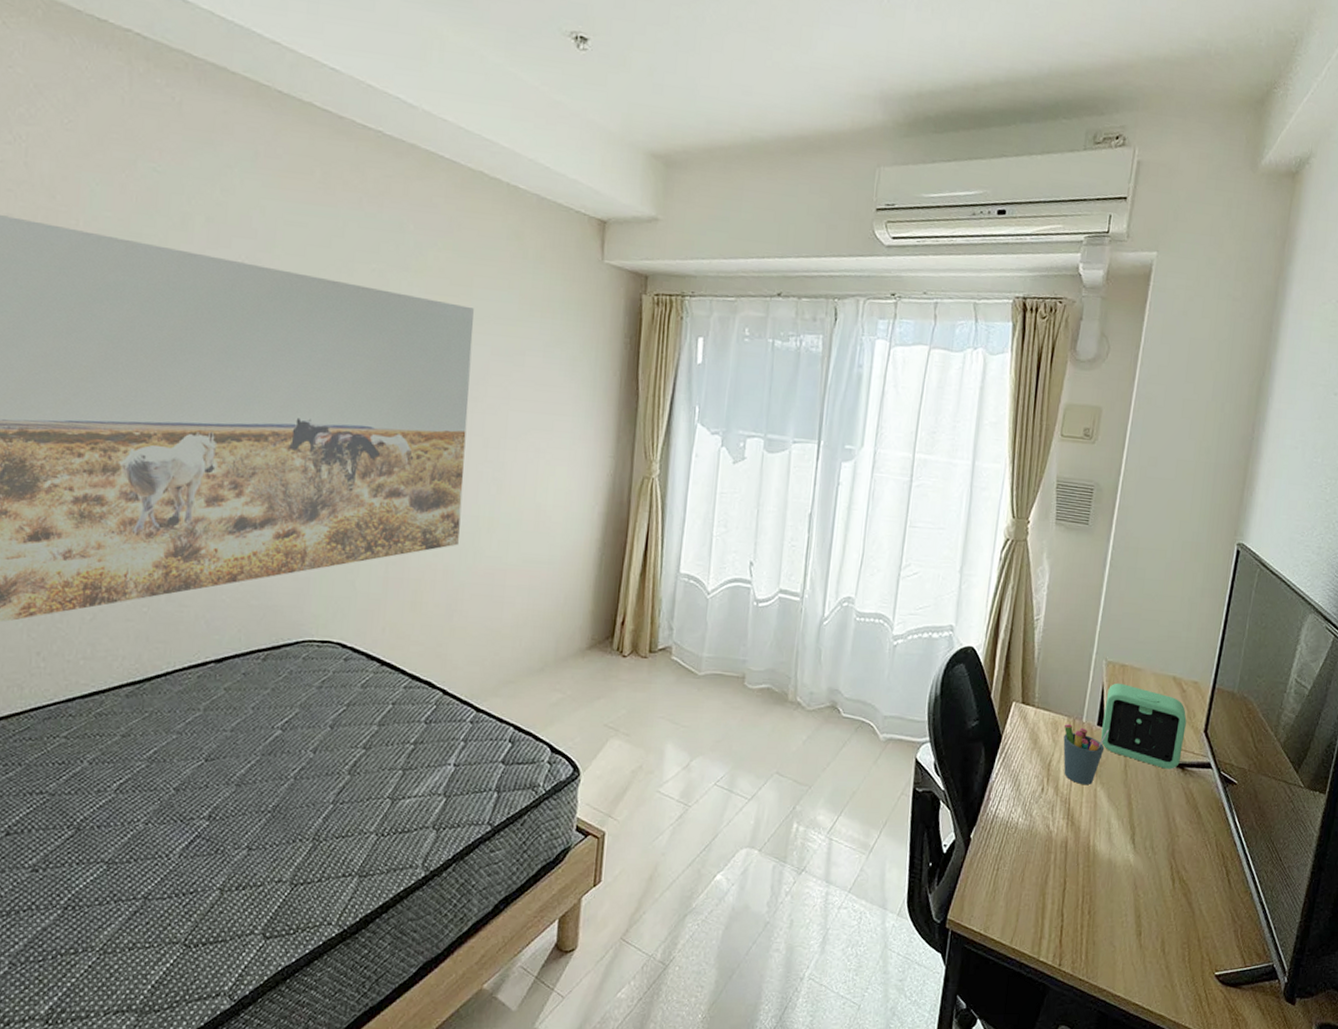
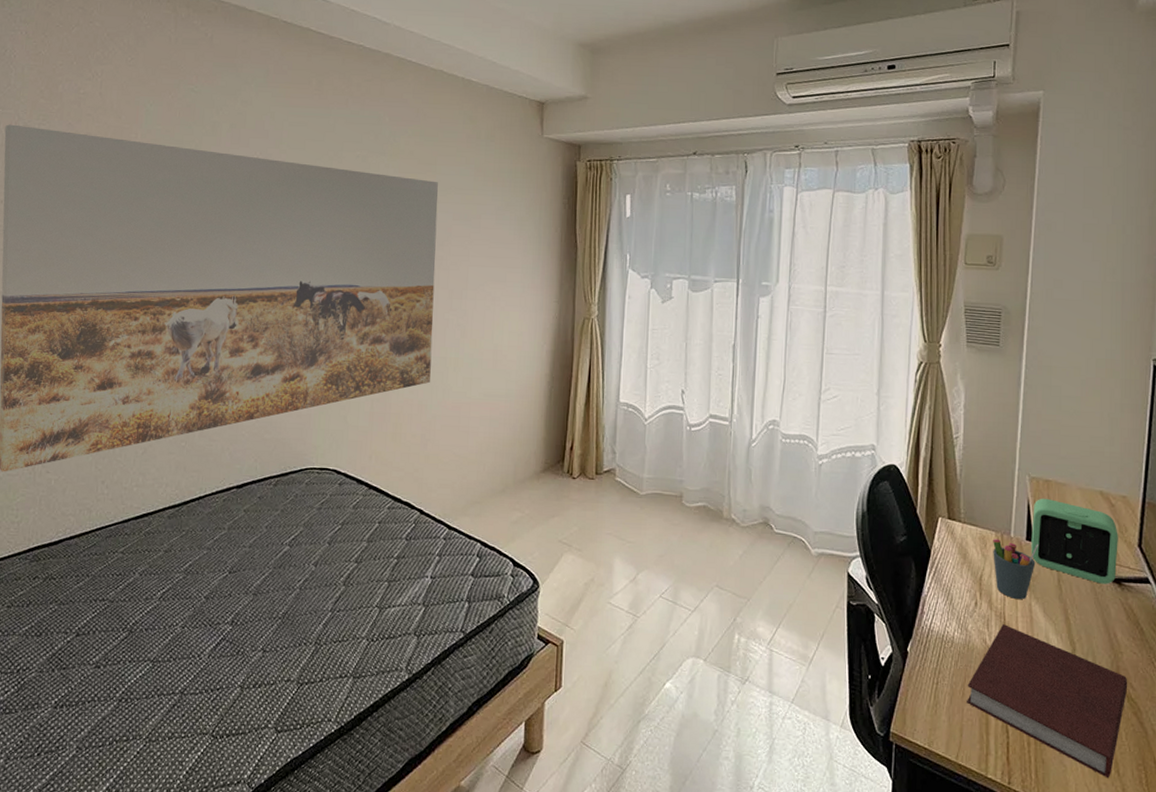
notebook: none [1025,810,1182,957] -> present [967,624,1128,779]

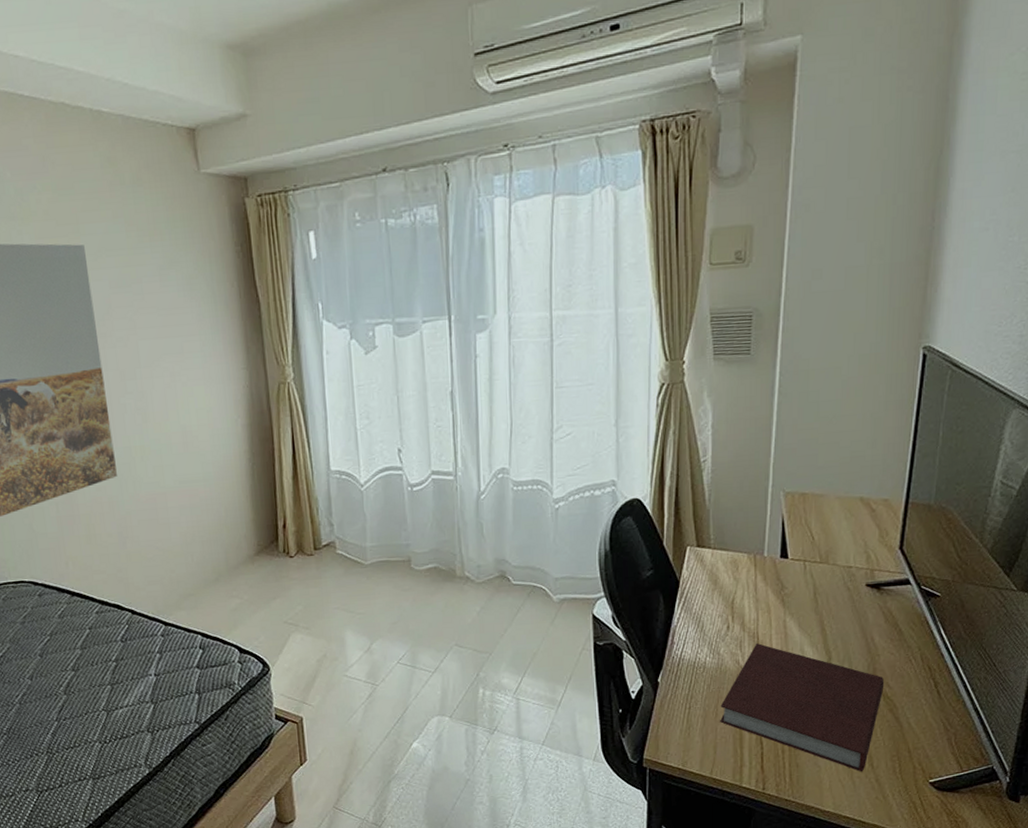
pen holder: present [992,539,1038,600] -> none [744,559,794,618]
alarm clock: present [1031,498,1118,584] -> none [786,512,879,592]

